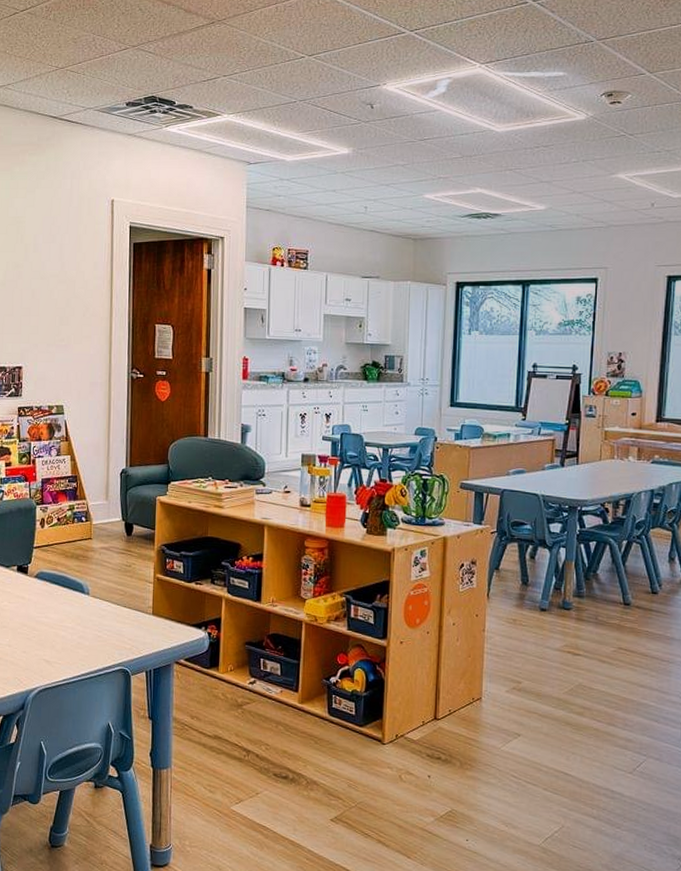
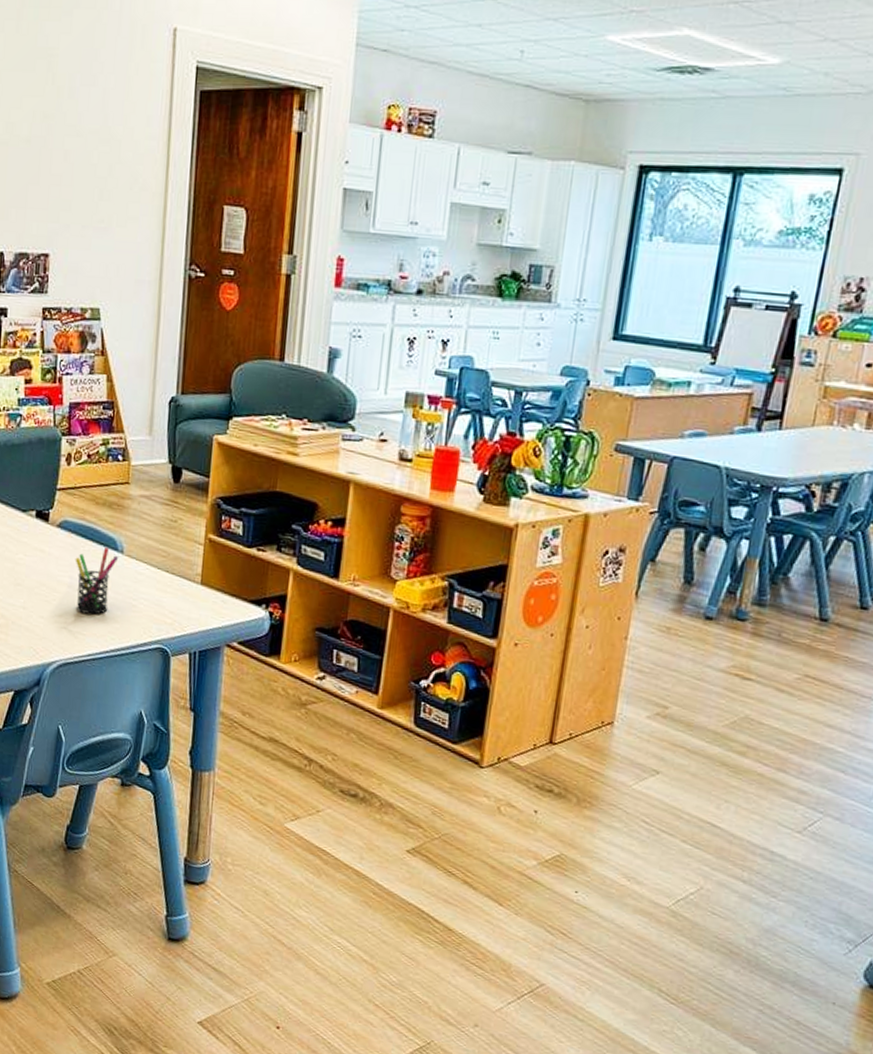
pen holder: none [50,591,86,647] -> present [75,548,119,615]

